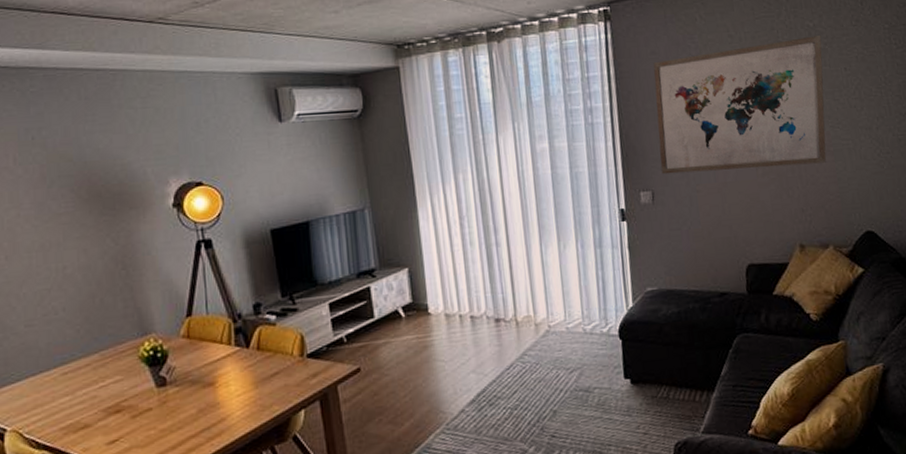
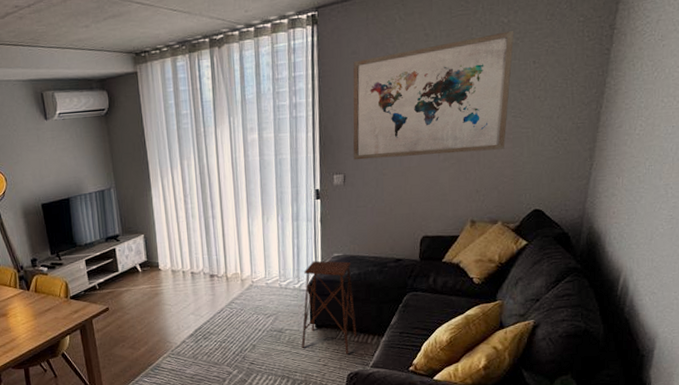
side table: none [612,297,683,418] -> present [301,260,358,355]

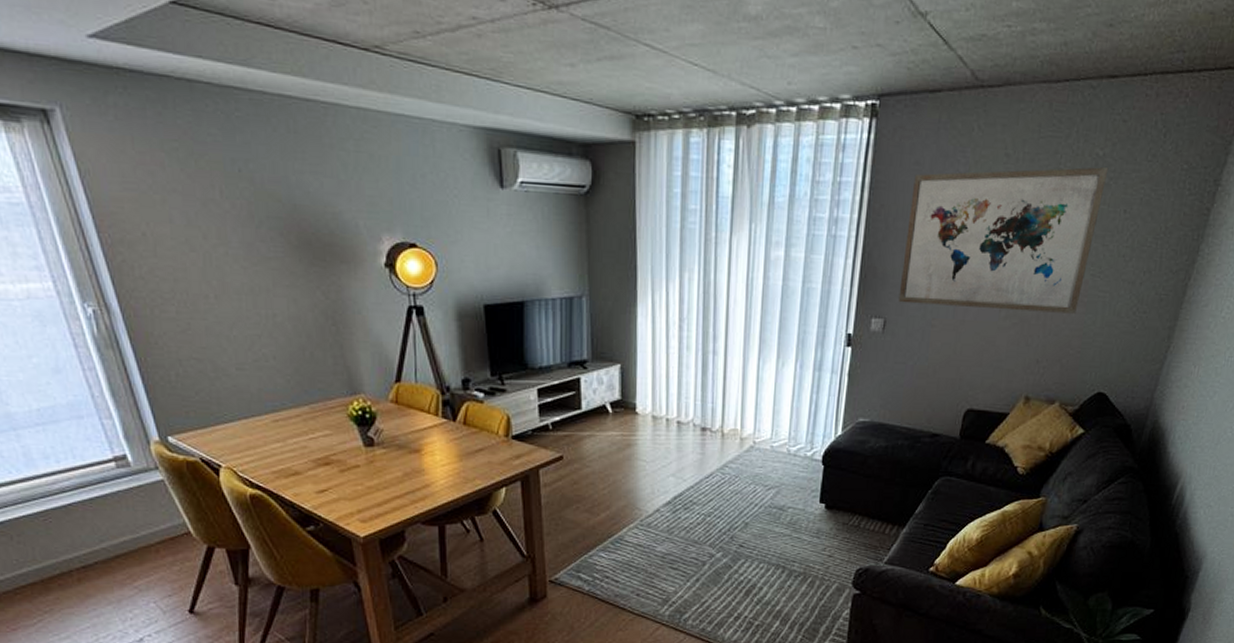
side table: present [301,260,358,355] -> none [805,424,879,545]

